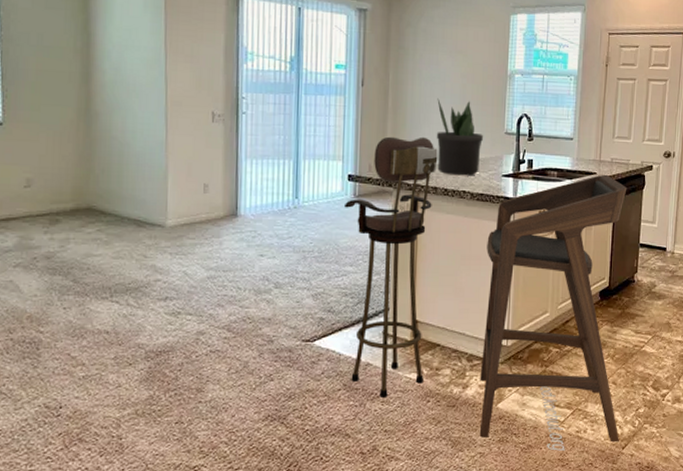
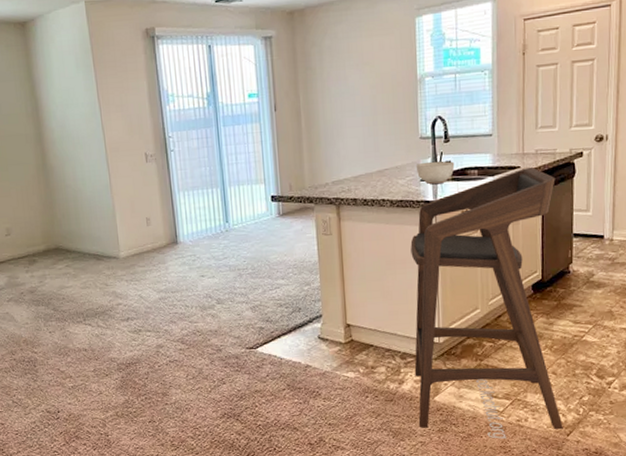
bar stool: present [343,136,438,397] -> none [270,151,360,395]
planter: present [436,98,483,176] -> none [348,111,398,186]
bowl: none [499,157,536,182] -> present [415,161,455,185]

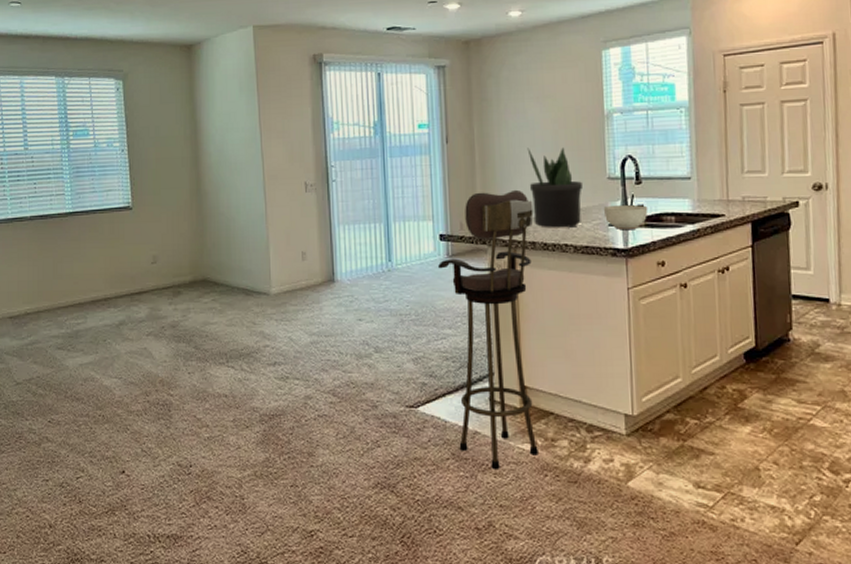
bar stool: none [270,151,360,395] -> present [437,189,538,469]
planter: none [348,111,398,186] -> present [527,148,582,229]
bar stool: present [410,166,563,439] -> none [597,215,790,542]

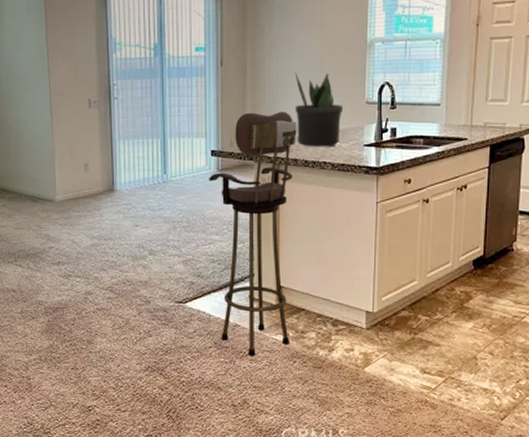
bowl: present [603,204,648,230] -> none [360,127,400,151]

